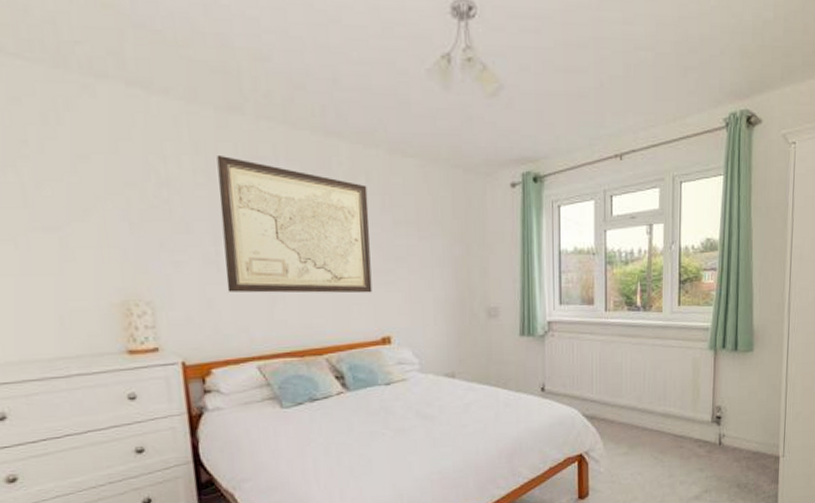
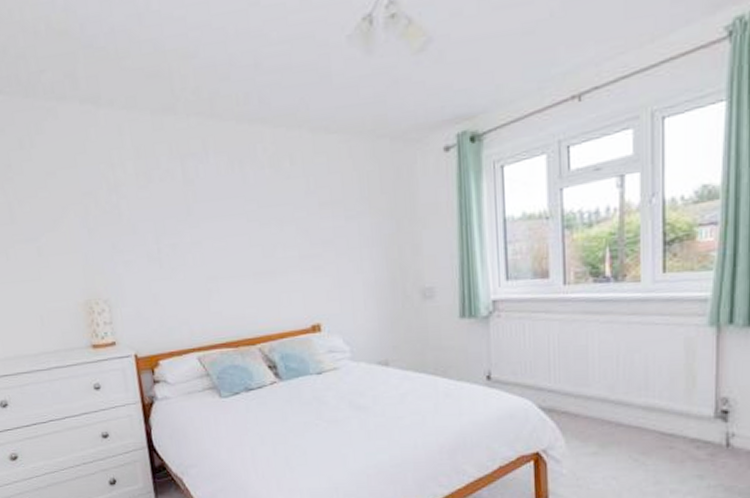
wall art: present [217,156,372,293] -> none [155,156,301,287]

